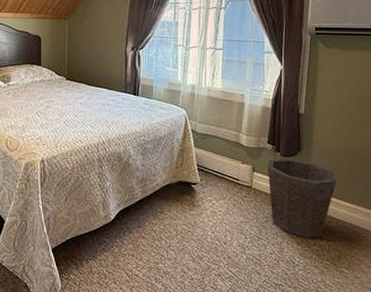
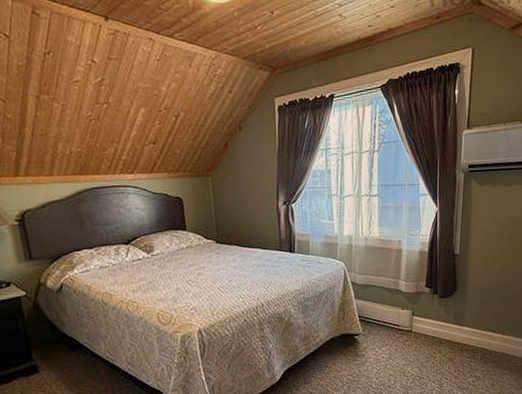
waste bin: present [267,159,336,238] -> none [426,299,490,372]

